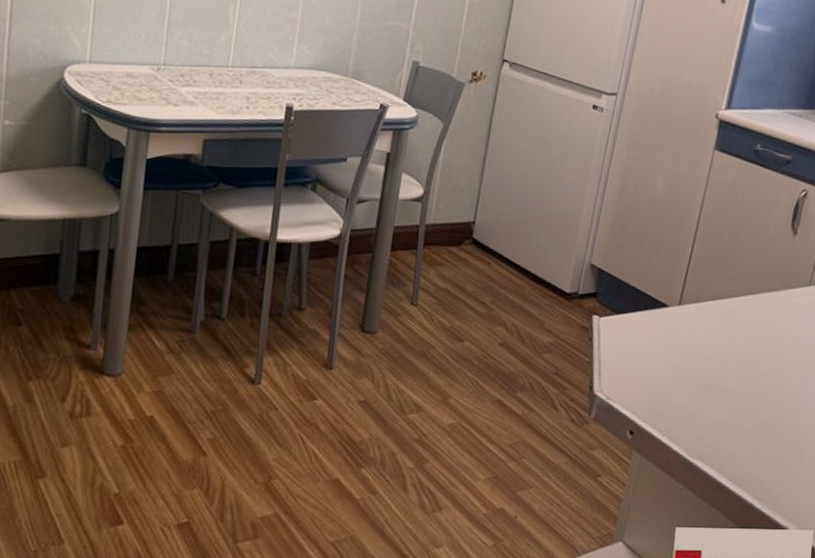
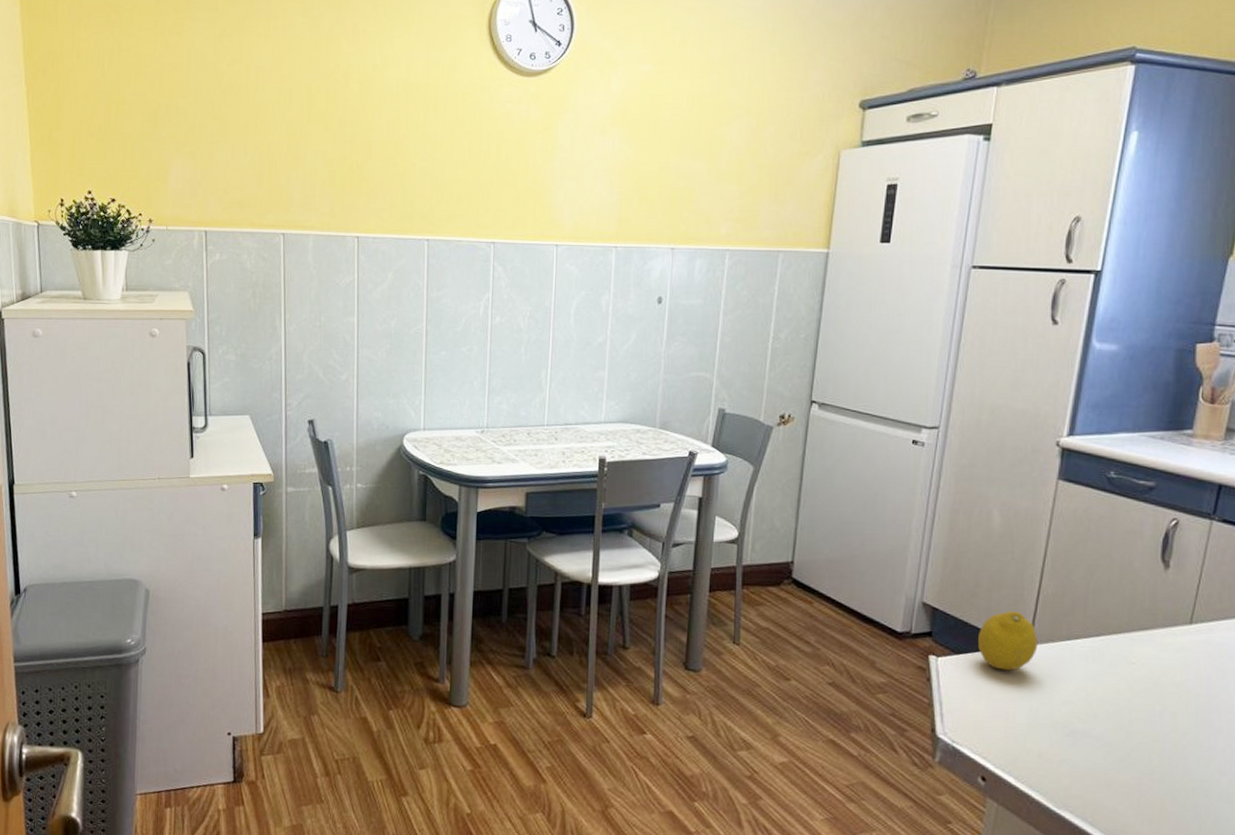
fruit: none [636,273,687,330] -> present [978,611,1038,671]

